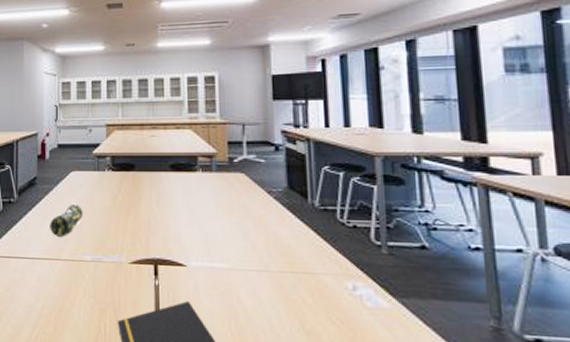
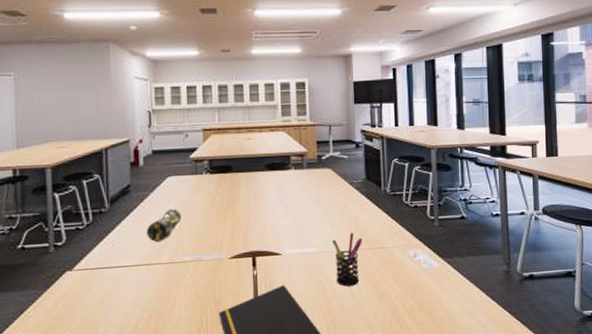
pen holder: none [246,250,283,315] -> present [332,233,362,287]

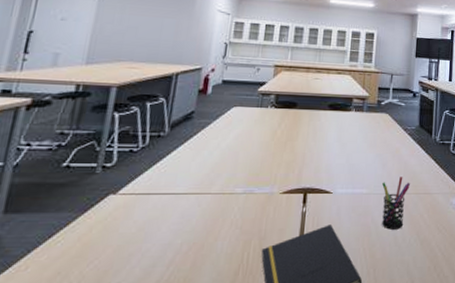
pencil case: present [146,208,182,242] -> none [202,137,240,170]

